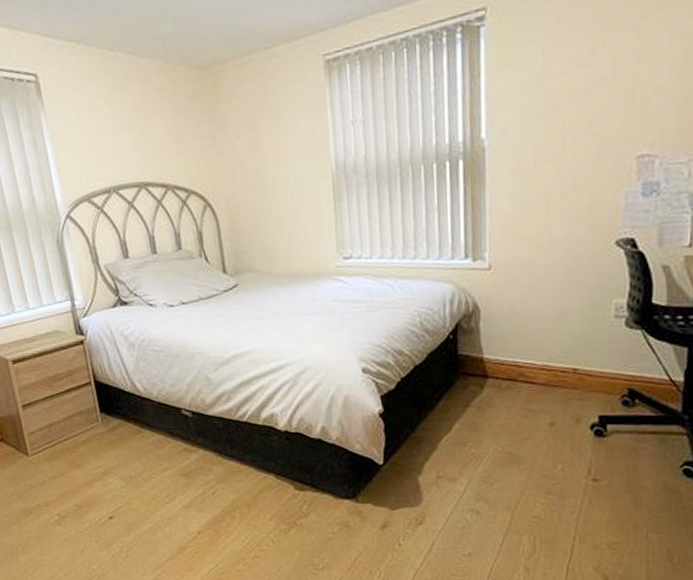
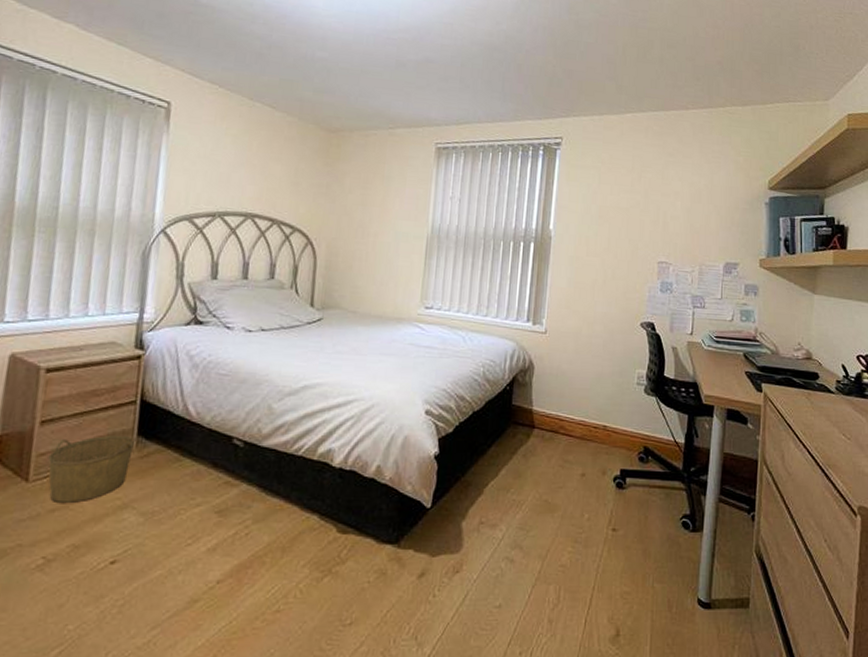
basket: none [36,413,102,473] -> present [47,435,134,504]

